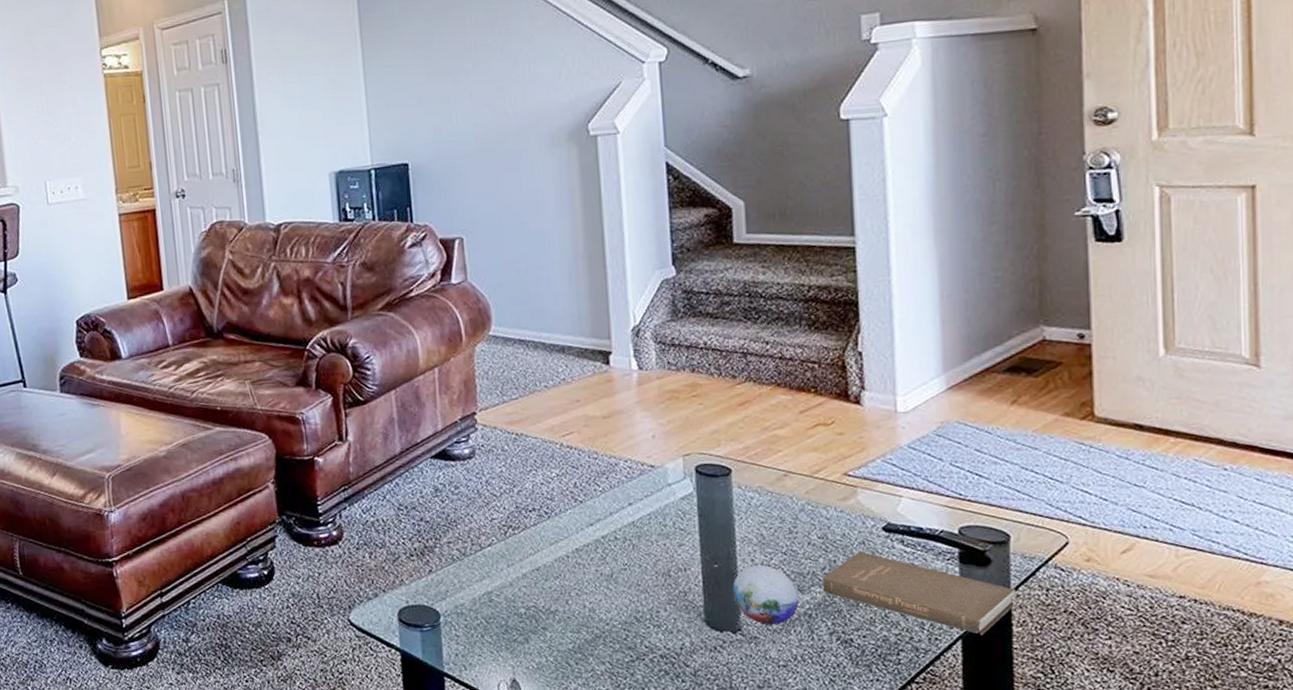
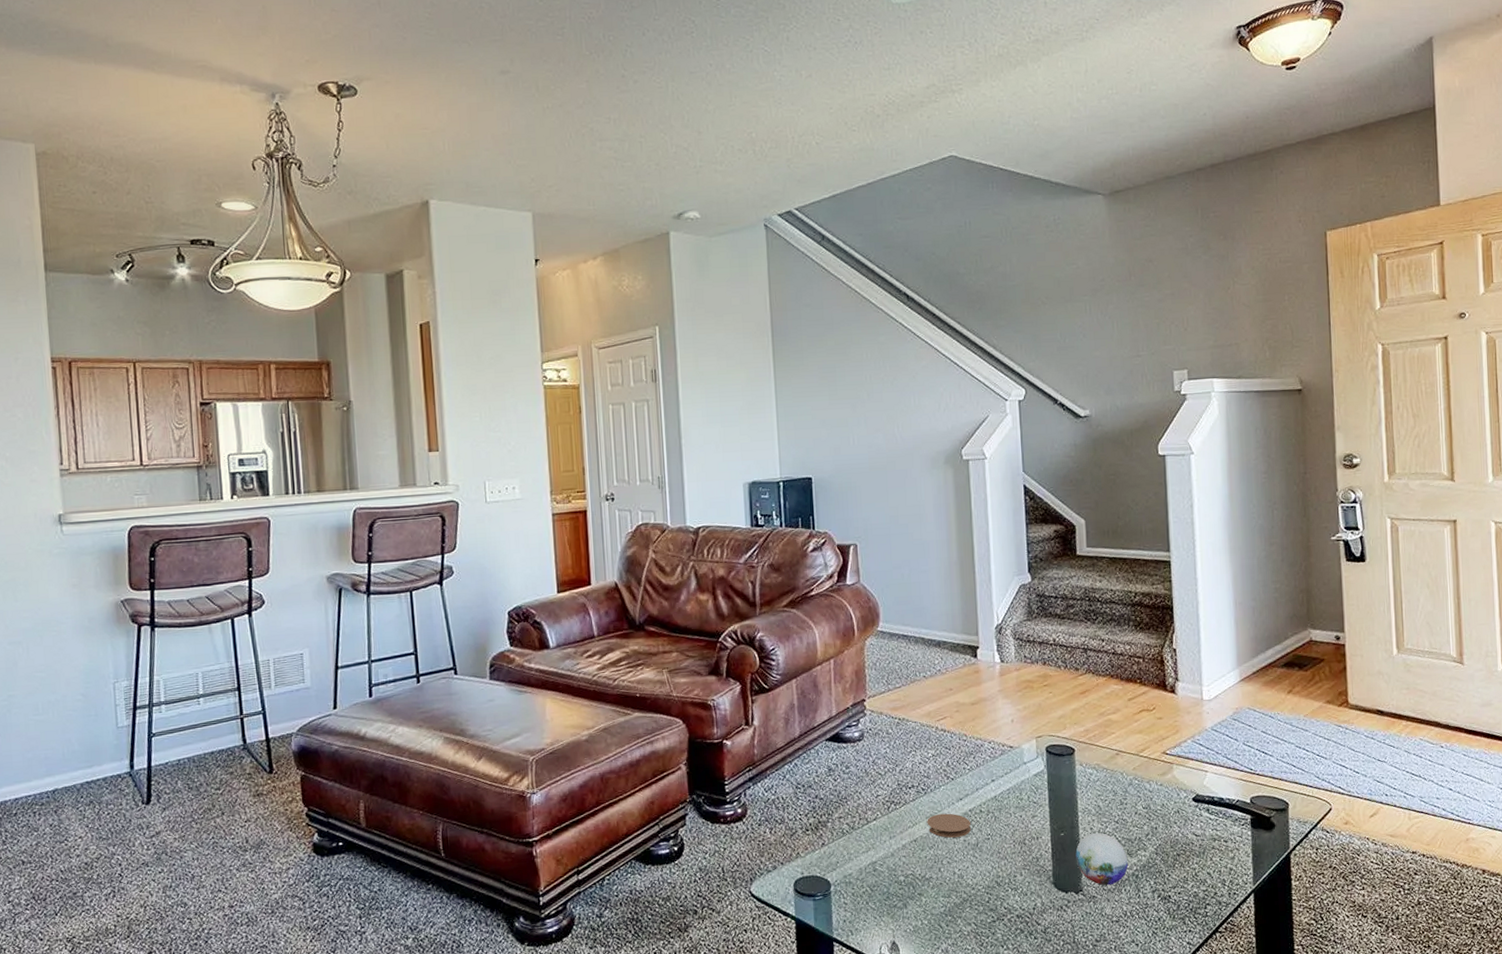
coaster: none [551,540,604,567] -> present [927,813,971,838]
book: present [822,551,1015,636] -> none [1146,819,1293,889]

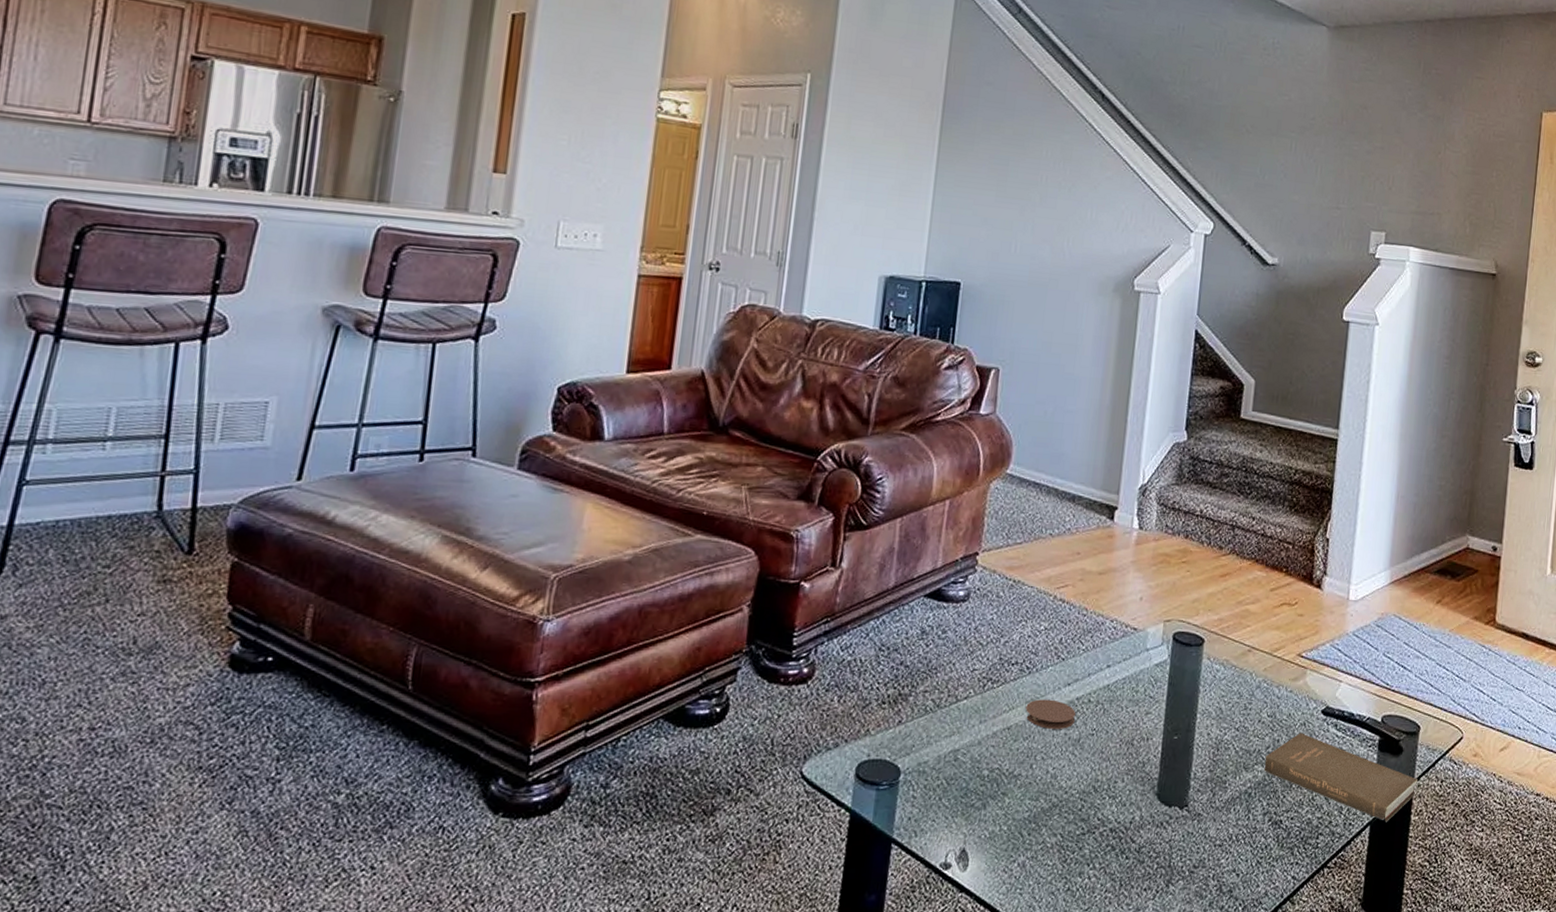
decorative orb: present [1075,833,1129,886] -> none [1186,740,1243,803]
book: none [1146,819,1293,889] -> present [1264,732,1418,823]

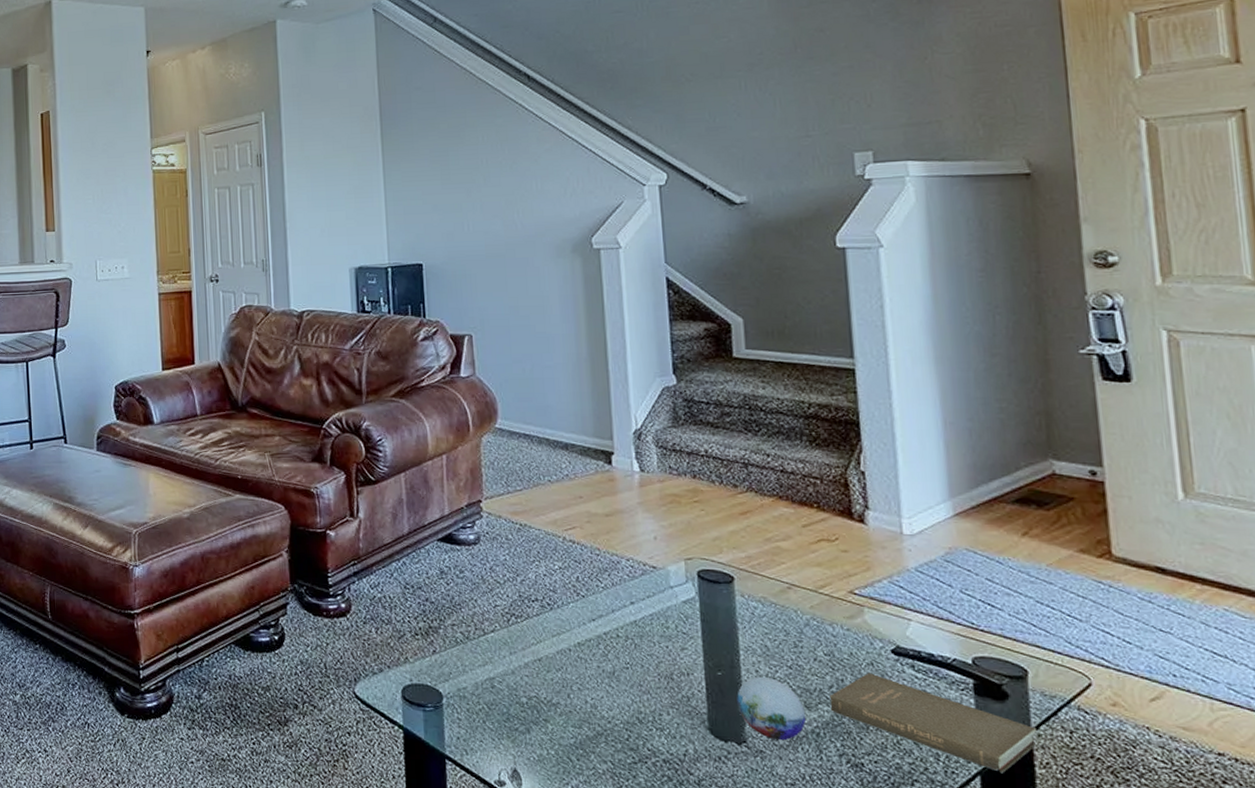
coaster: present [1025,699,1076,729] -> none [553,633,606,662]
decorative orb: none [1186,740,1243,803] -> present [737,677,806,741]

